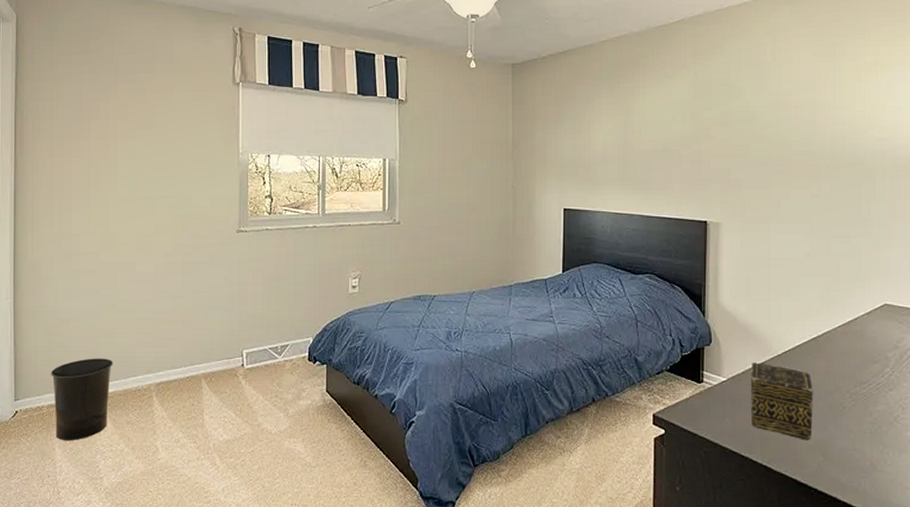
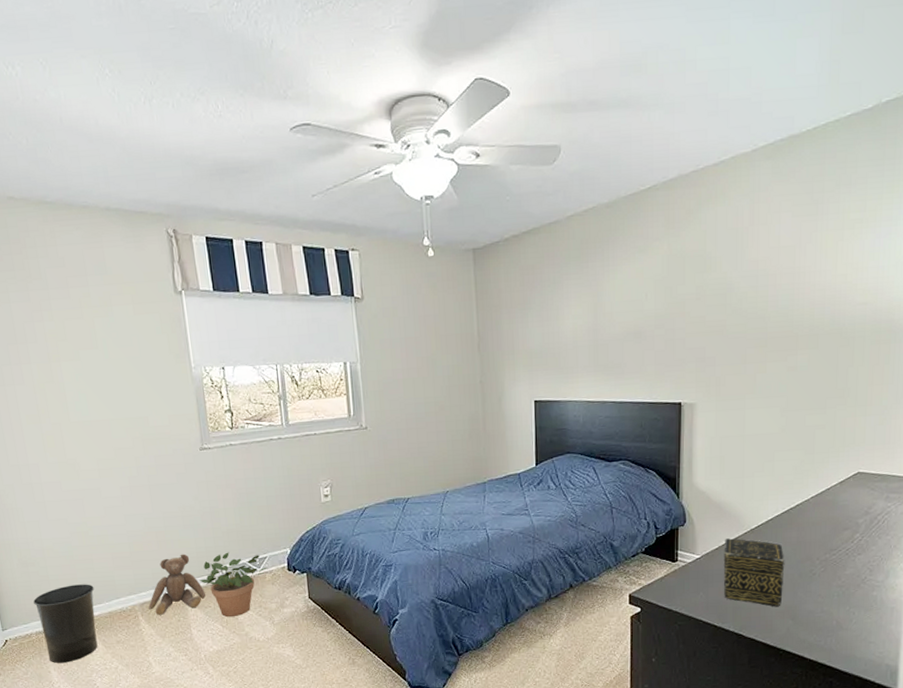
teddy bear: none [164,335,224,397] -> present [148,554,206,615]
potted plant: none [219,336,290,405] -> present [200,552,269,617]

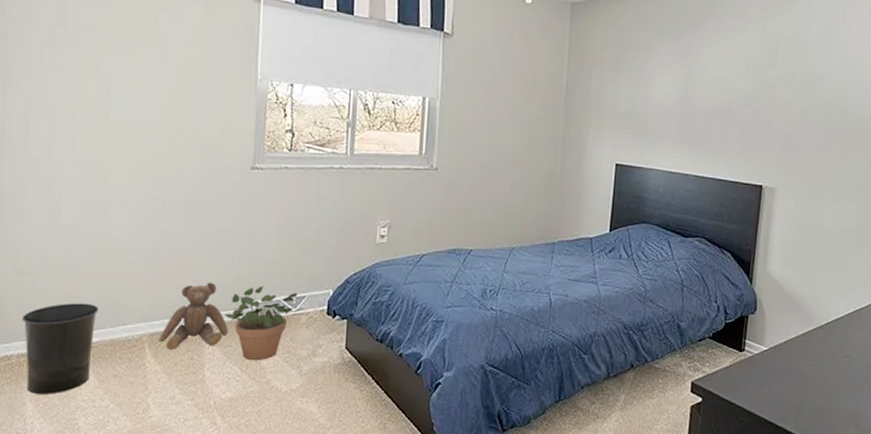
decorative box: present [723,538,785,607] -> none [788,332,852,412]

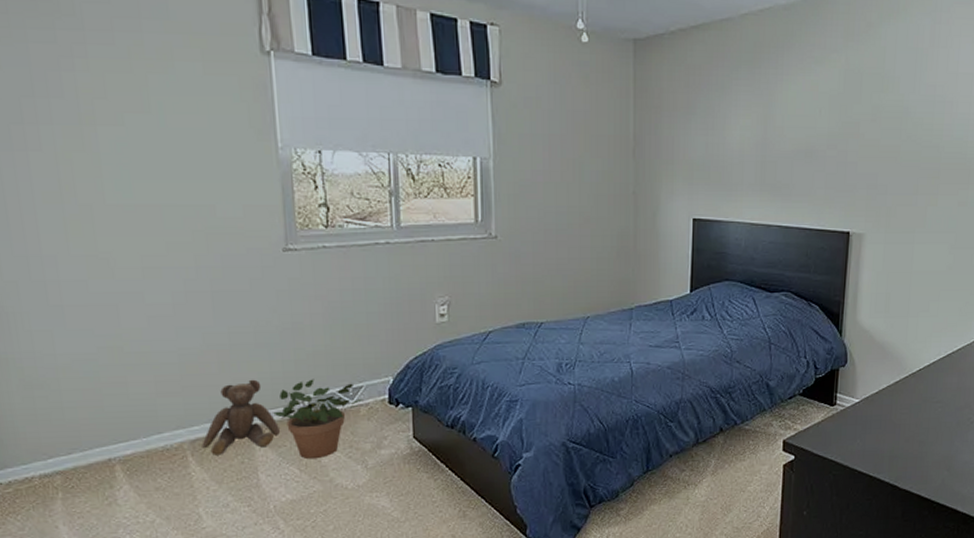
waste bin: present [22,303,99,394] -> none [38,414,128,516]

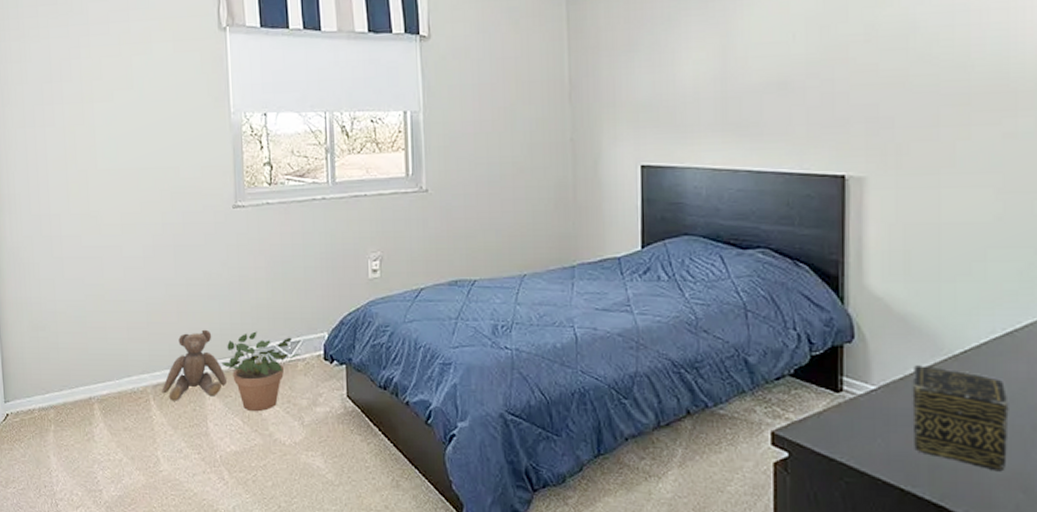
decorative box: none [881,382,944,457] -> present [912,365,1009,472]

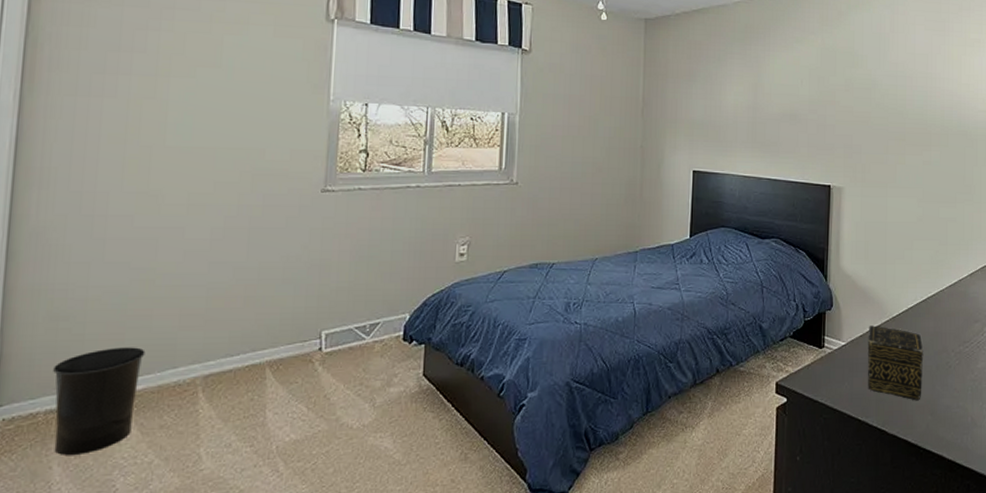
waste bin: none [40,356,105,448] -> present [53,347,146,455]
teddy bear: present [162,329,228,401] -> none [214,314,295,392]
potted plant: present [221,331,302,412] -> none [290,314,380,397]

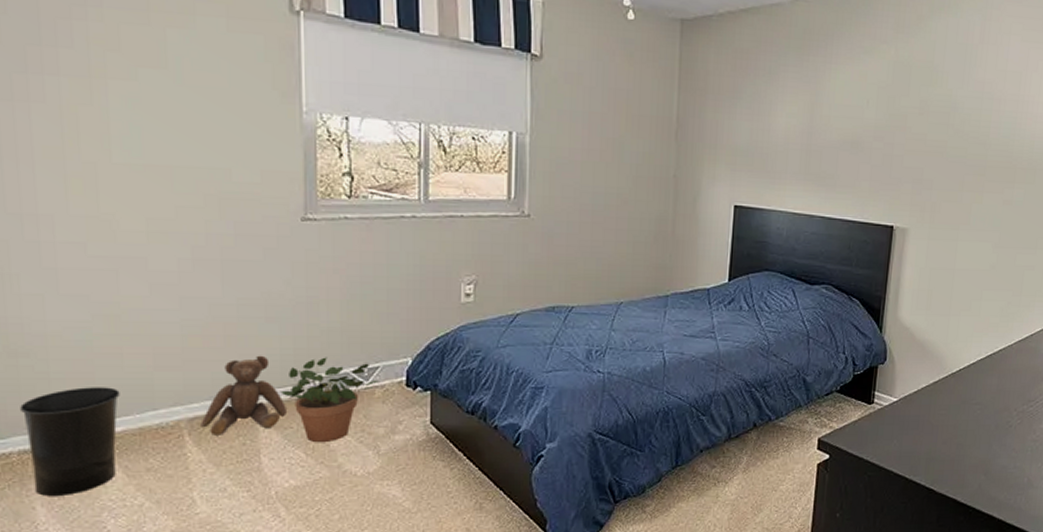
teddy bear: none [214,314,295,392] -> present [200,355,288,435]
potted plant: none [290,314,380,397] -> present [281,357,381,443]
decorative box: present [867,325,924,401] -> none [918,381,983,461]

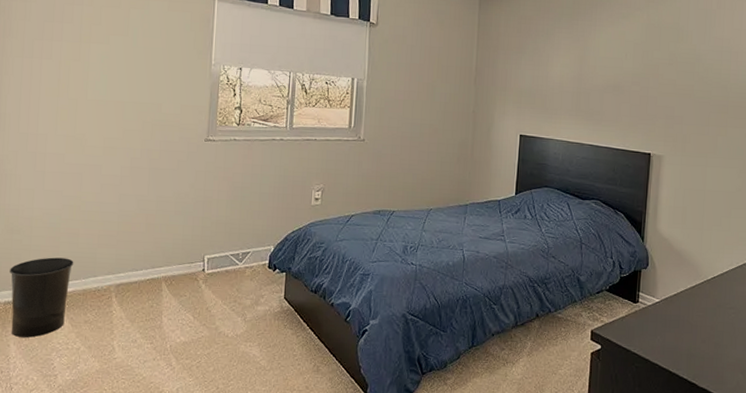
teddy bear: present [200,355,288,435] -> none [124,239,184,299]
potted plant: present [281,357,381,443] -> none [180,243,250,309]

